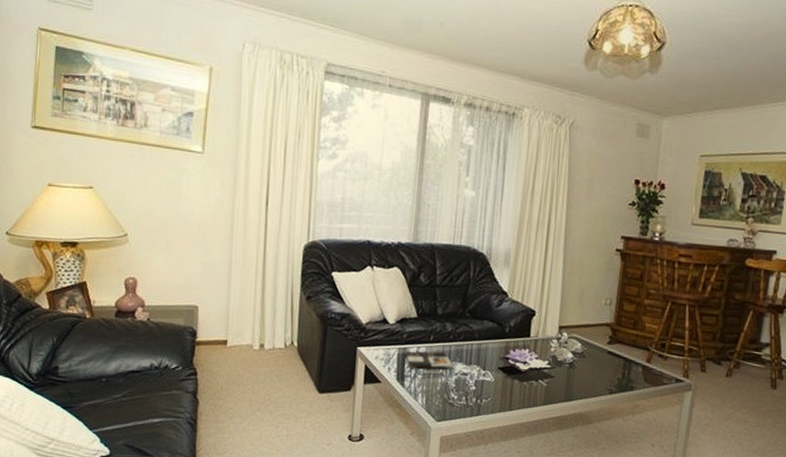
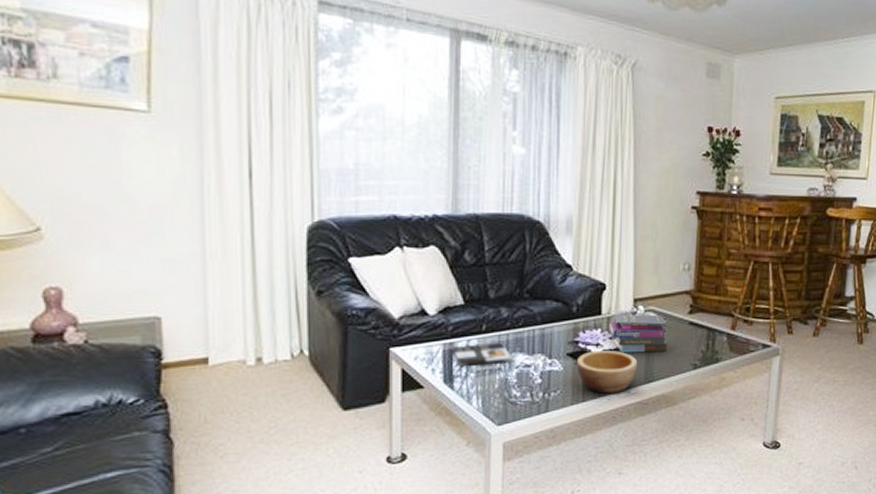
bowl: none [505,367,560,407] -> present [576,350,638,394]
books: none [535,337,587,375] -> present [608,313,668,353]

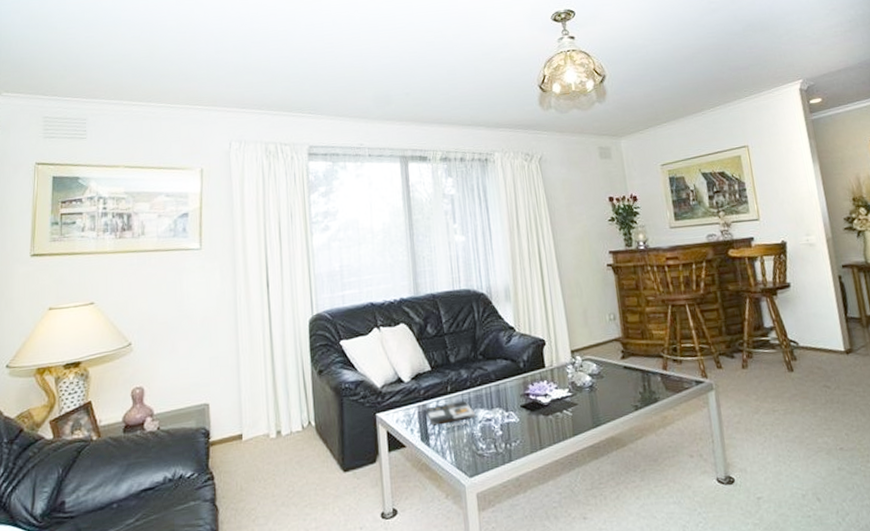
bowl: present [576,350,638,394] -> none [529,399,585,441]
books: present [608,313,668,353] -> none [552,363,608,401]

